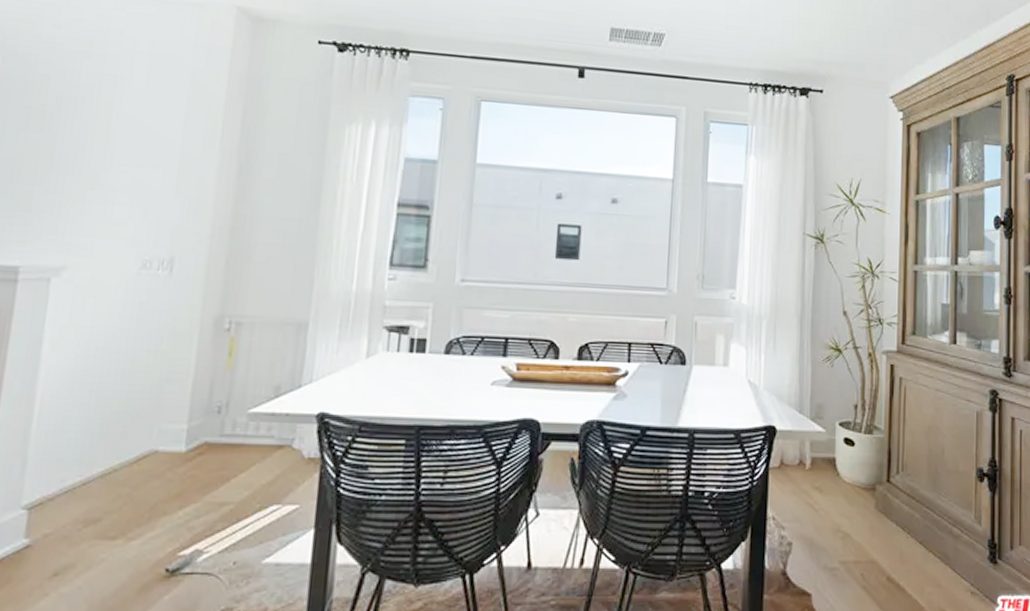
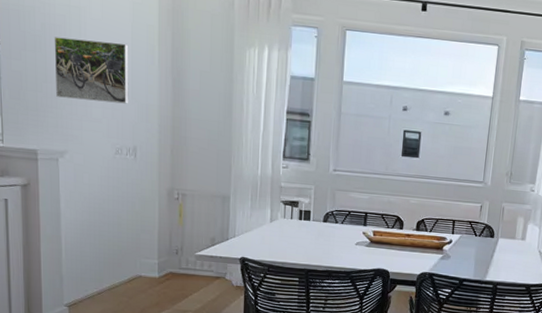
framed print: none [62,113,180,200] -> present [54,37,129,104]

